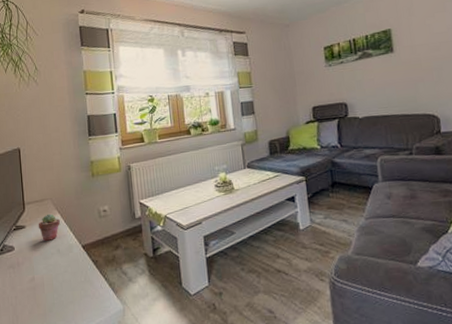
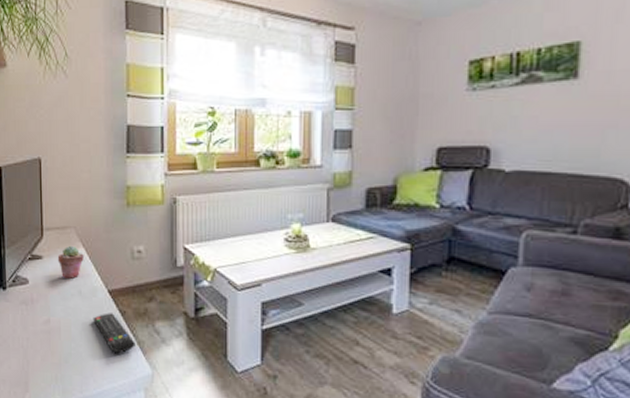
remote control: none [70,263,108,297] -> present [93,313,135,354]

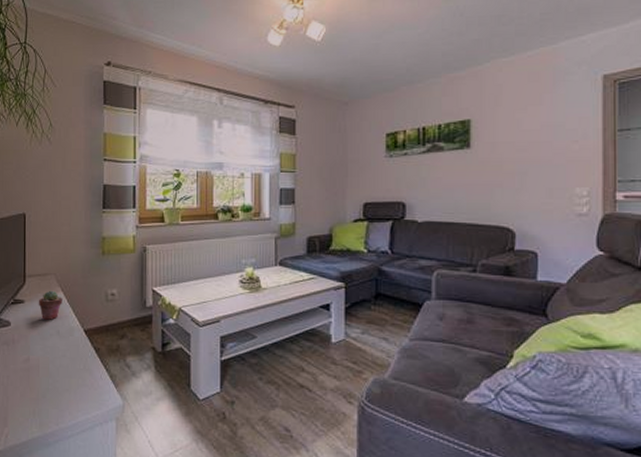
remote control: present [93,313,135,354] -> none [69,350,108,388]

